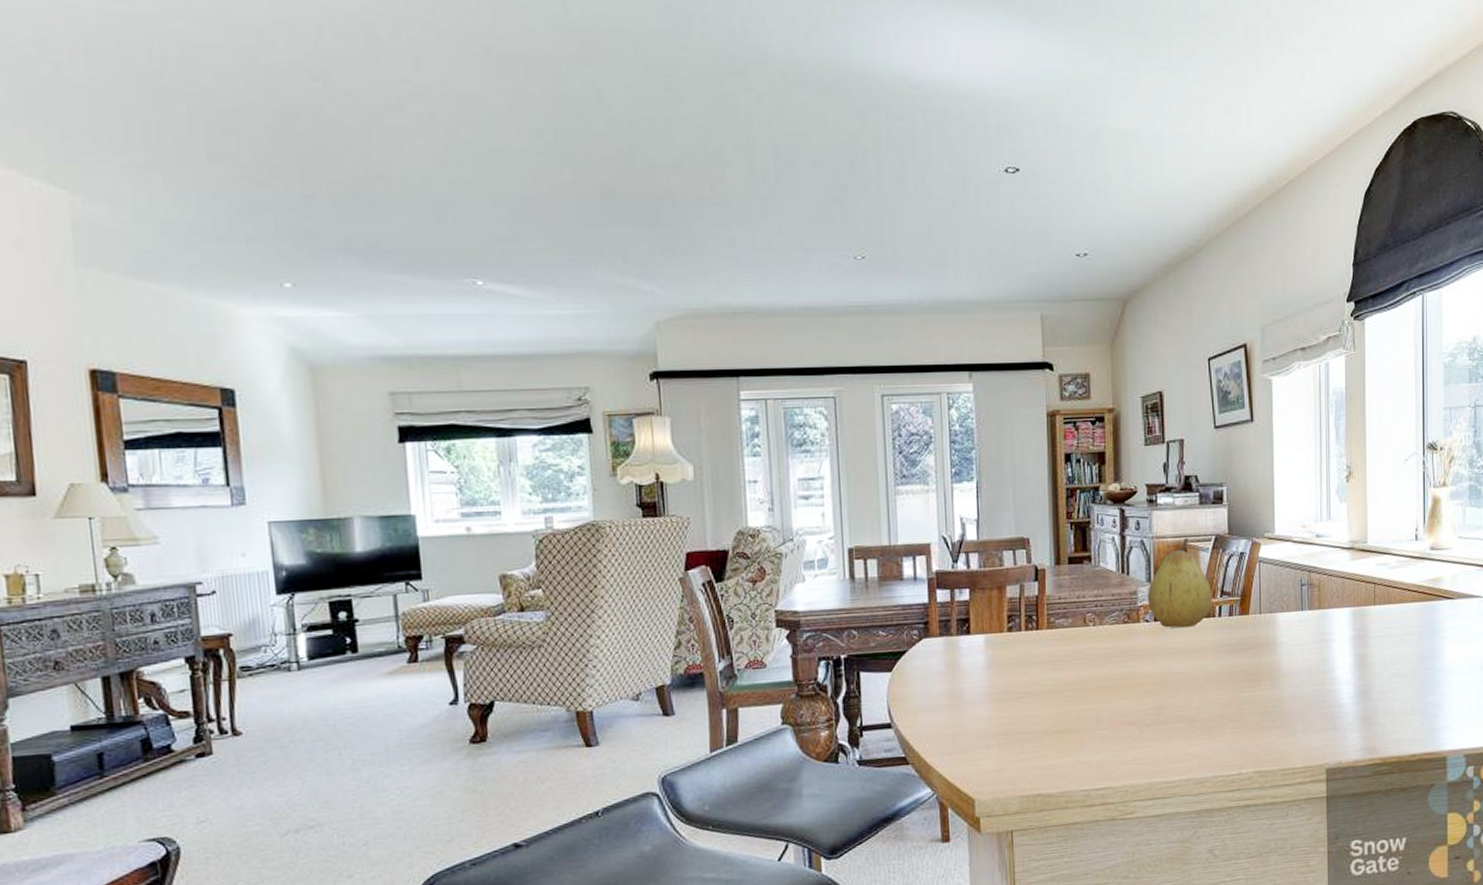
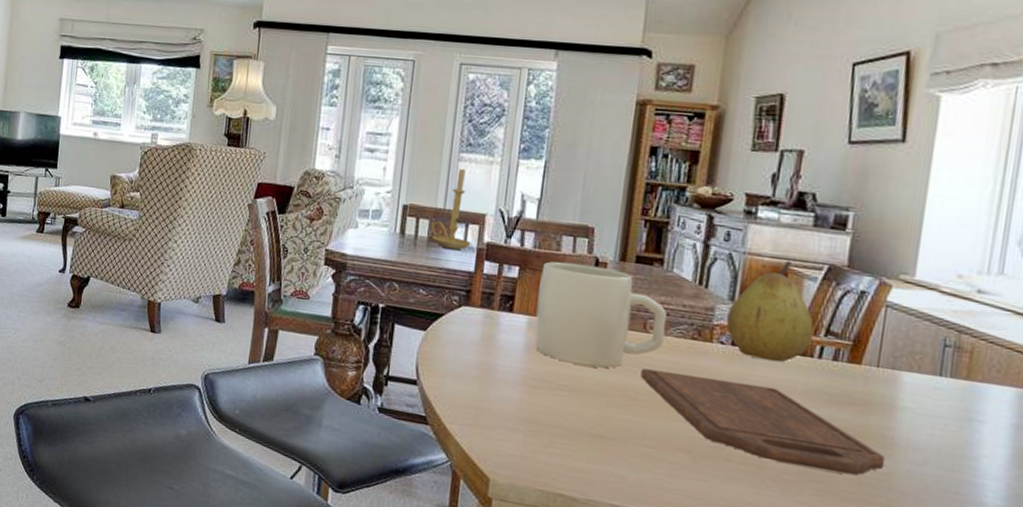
candle holder: none [880,493,921,585] -> present [431,161,471,250]
mug: none [989,573,1102,671] -> present [535,261,668,368]
cutting board: none [1088,650,1276,714] -> present [641,368,886,476]

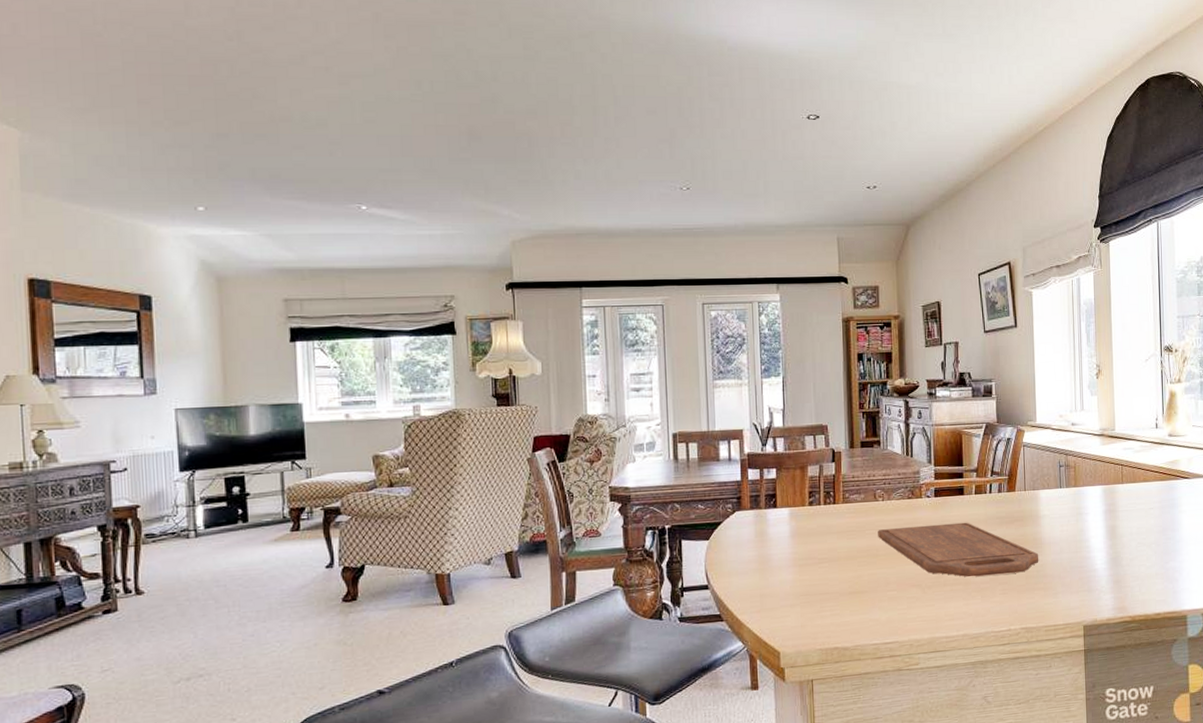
candle holder: present [431,161,471,250] -> none [700,387,735,465]
mug: present [535,261,668,368] -> none [793,455,890,539]
fruit: present [726,260,814,362] -> none [928,425,984,503]

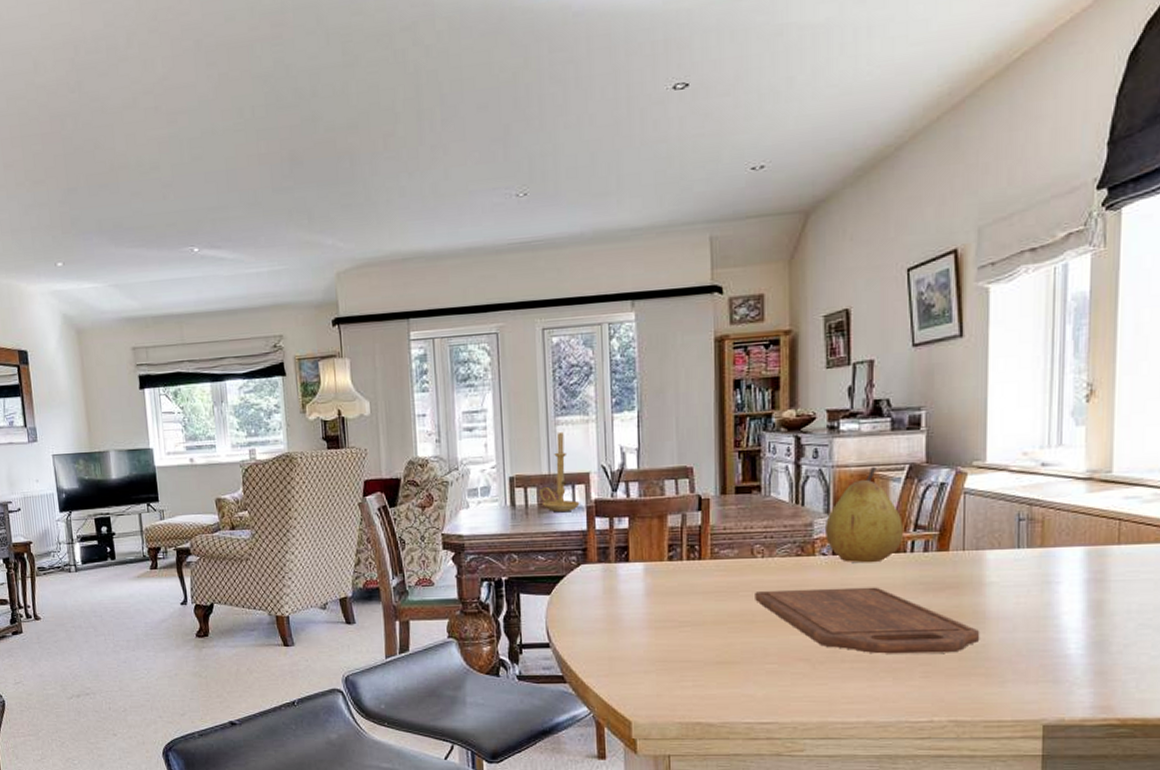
candle holder: none [700,387,735,465] -> present [539,424,580,513]
fruit: none [928,425,984,503] -> present [824,466,903,563]

